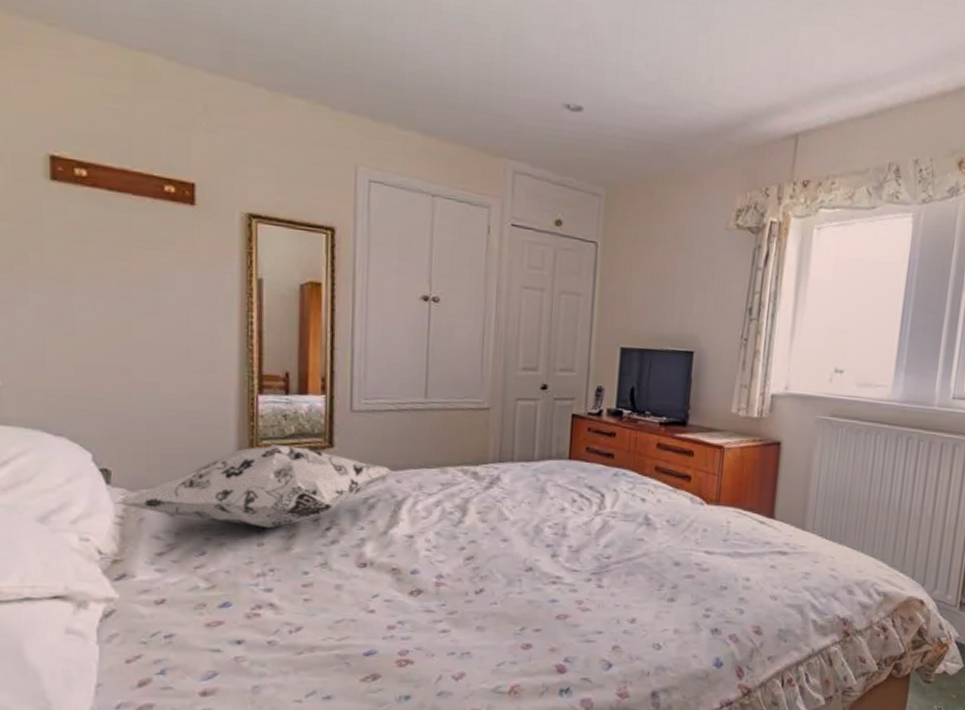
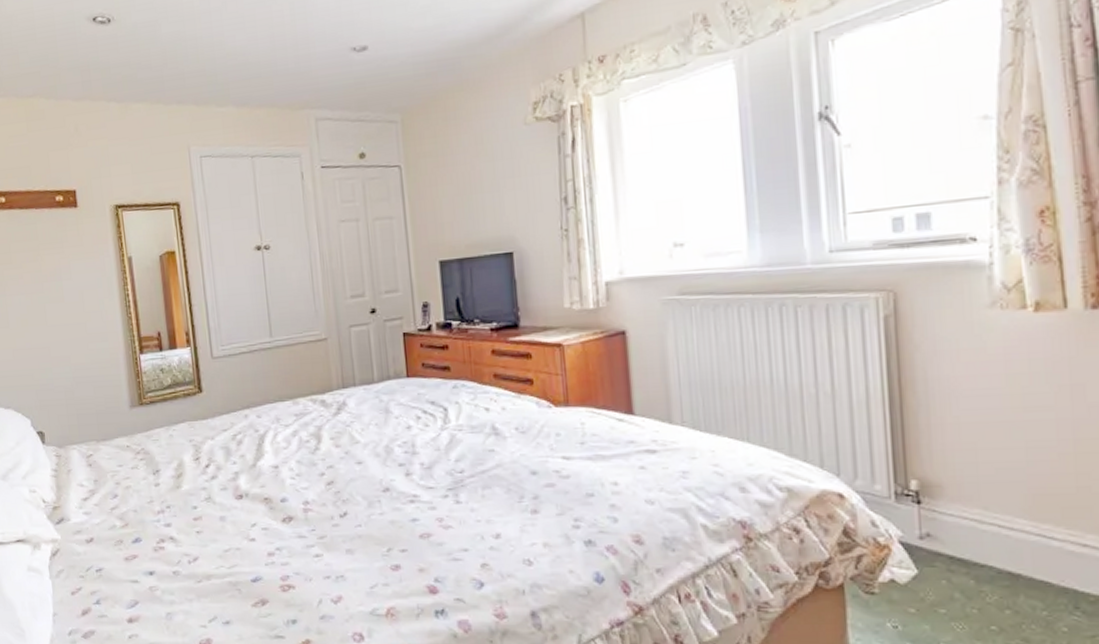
decorative pillow: present [115,445,394,529] -> none [50,395,254,470]

